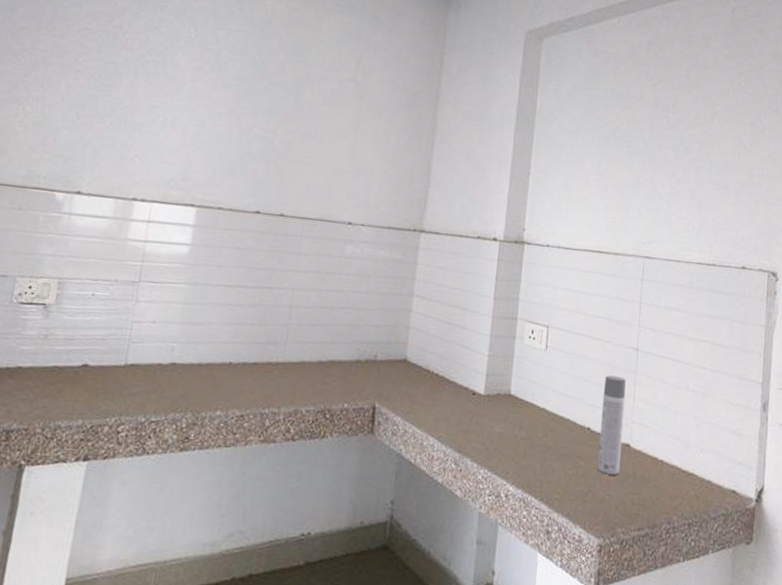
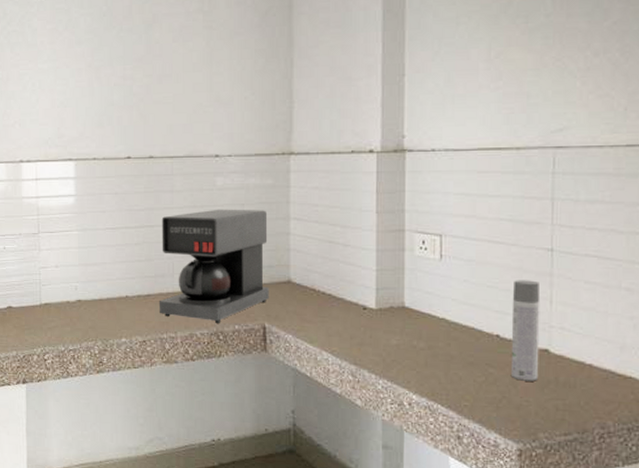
coffee maker: none [264,277,392,400] -> present [160,209,269,323]

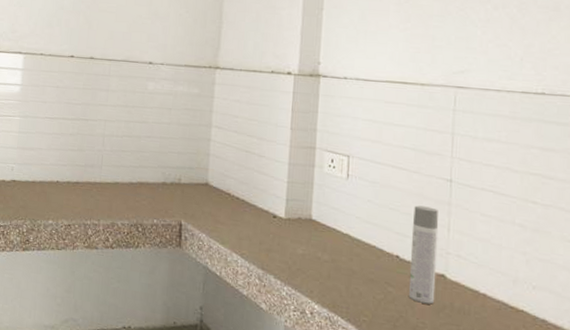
coffee maker: present [160,209,269,323] -> none [86,110,191,216]

